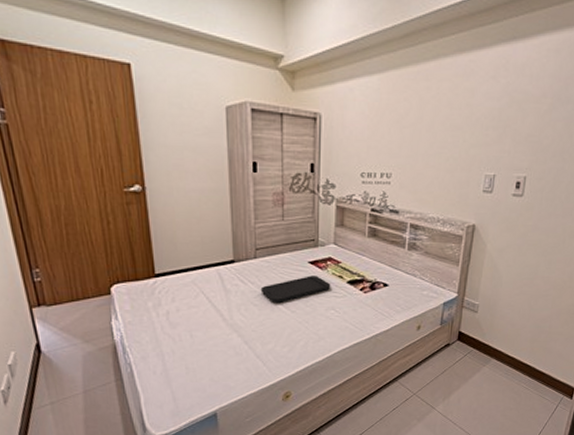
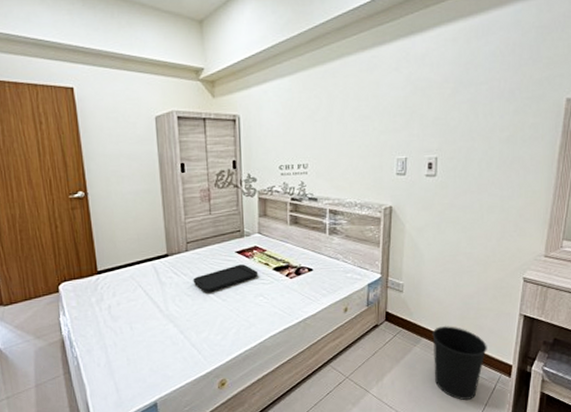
wastebasket: none [500,348,554,419] -> present [432,326,487,400]

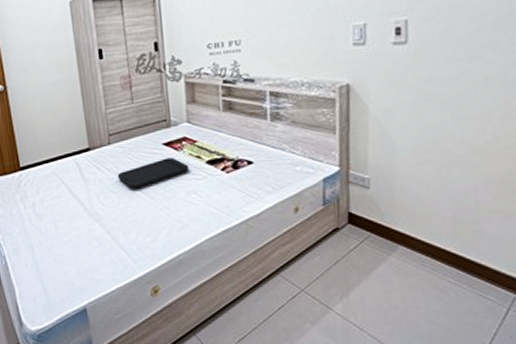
wastebasket: present [432,326,487,400] -> none [412,231,493,326]

